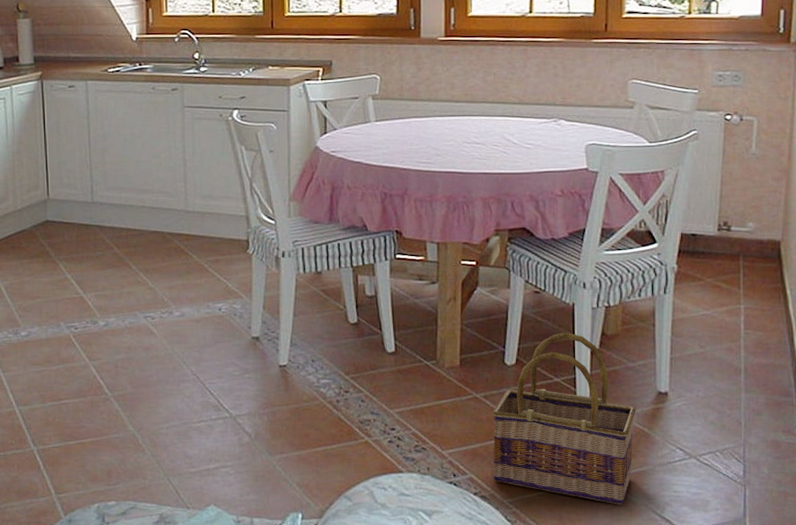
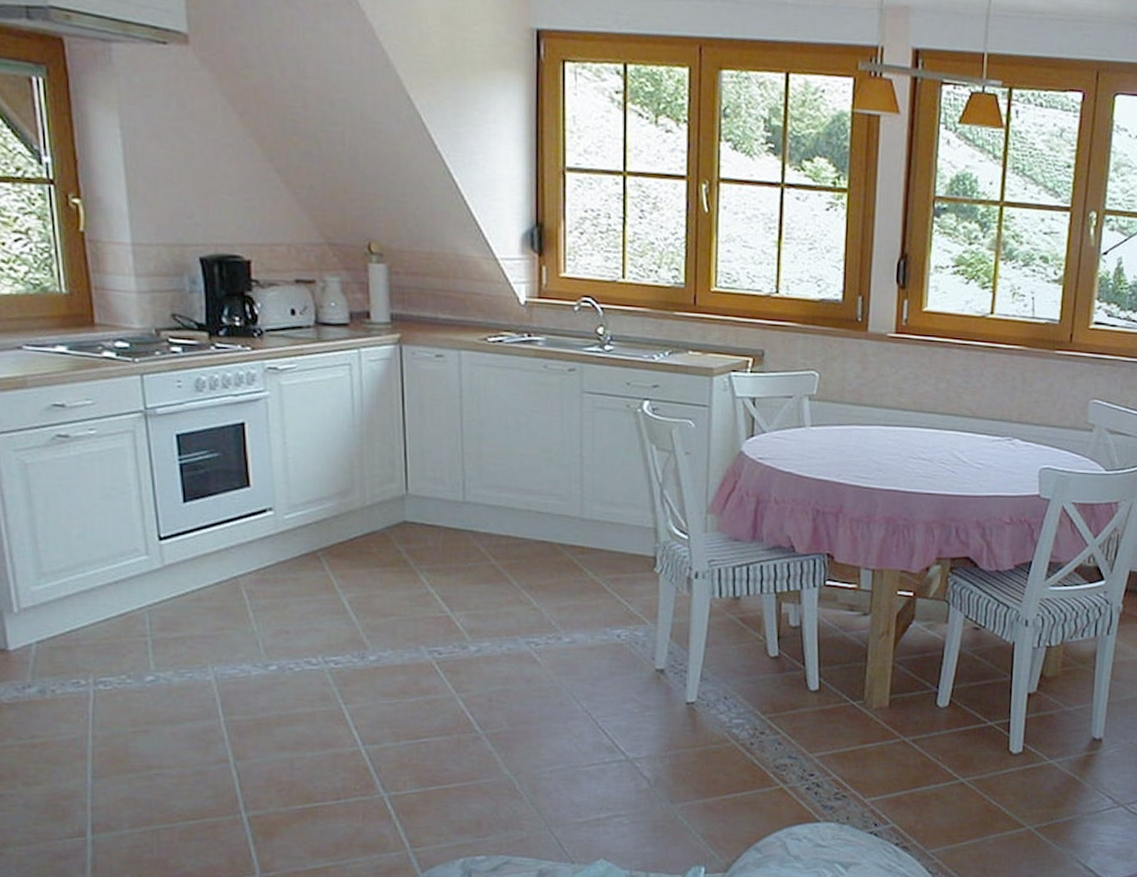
basket: present [492,332,636,505] -> none [916,672,1069,855]

